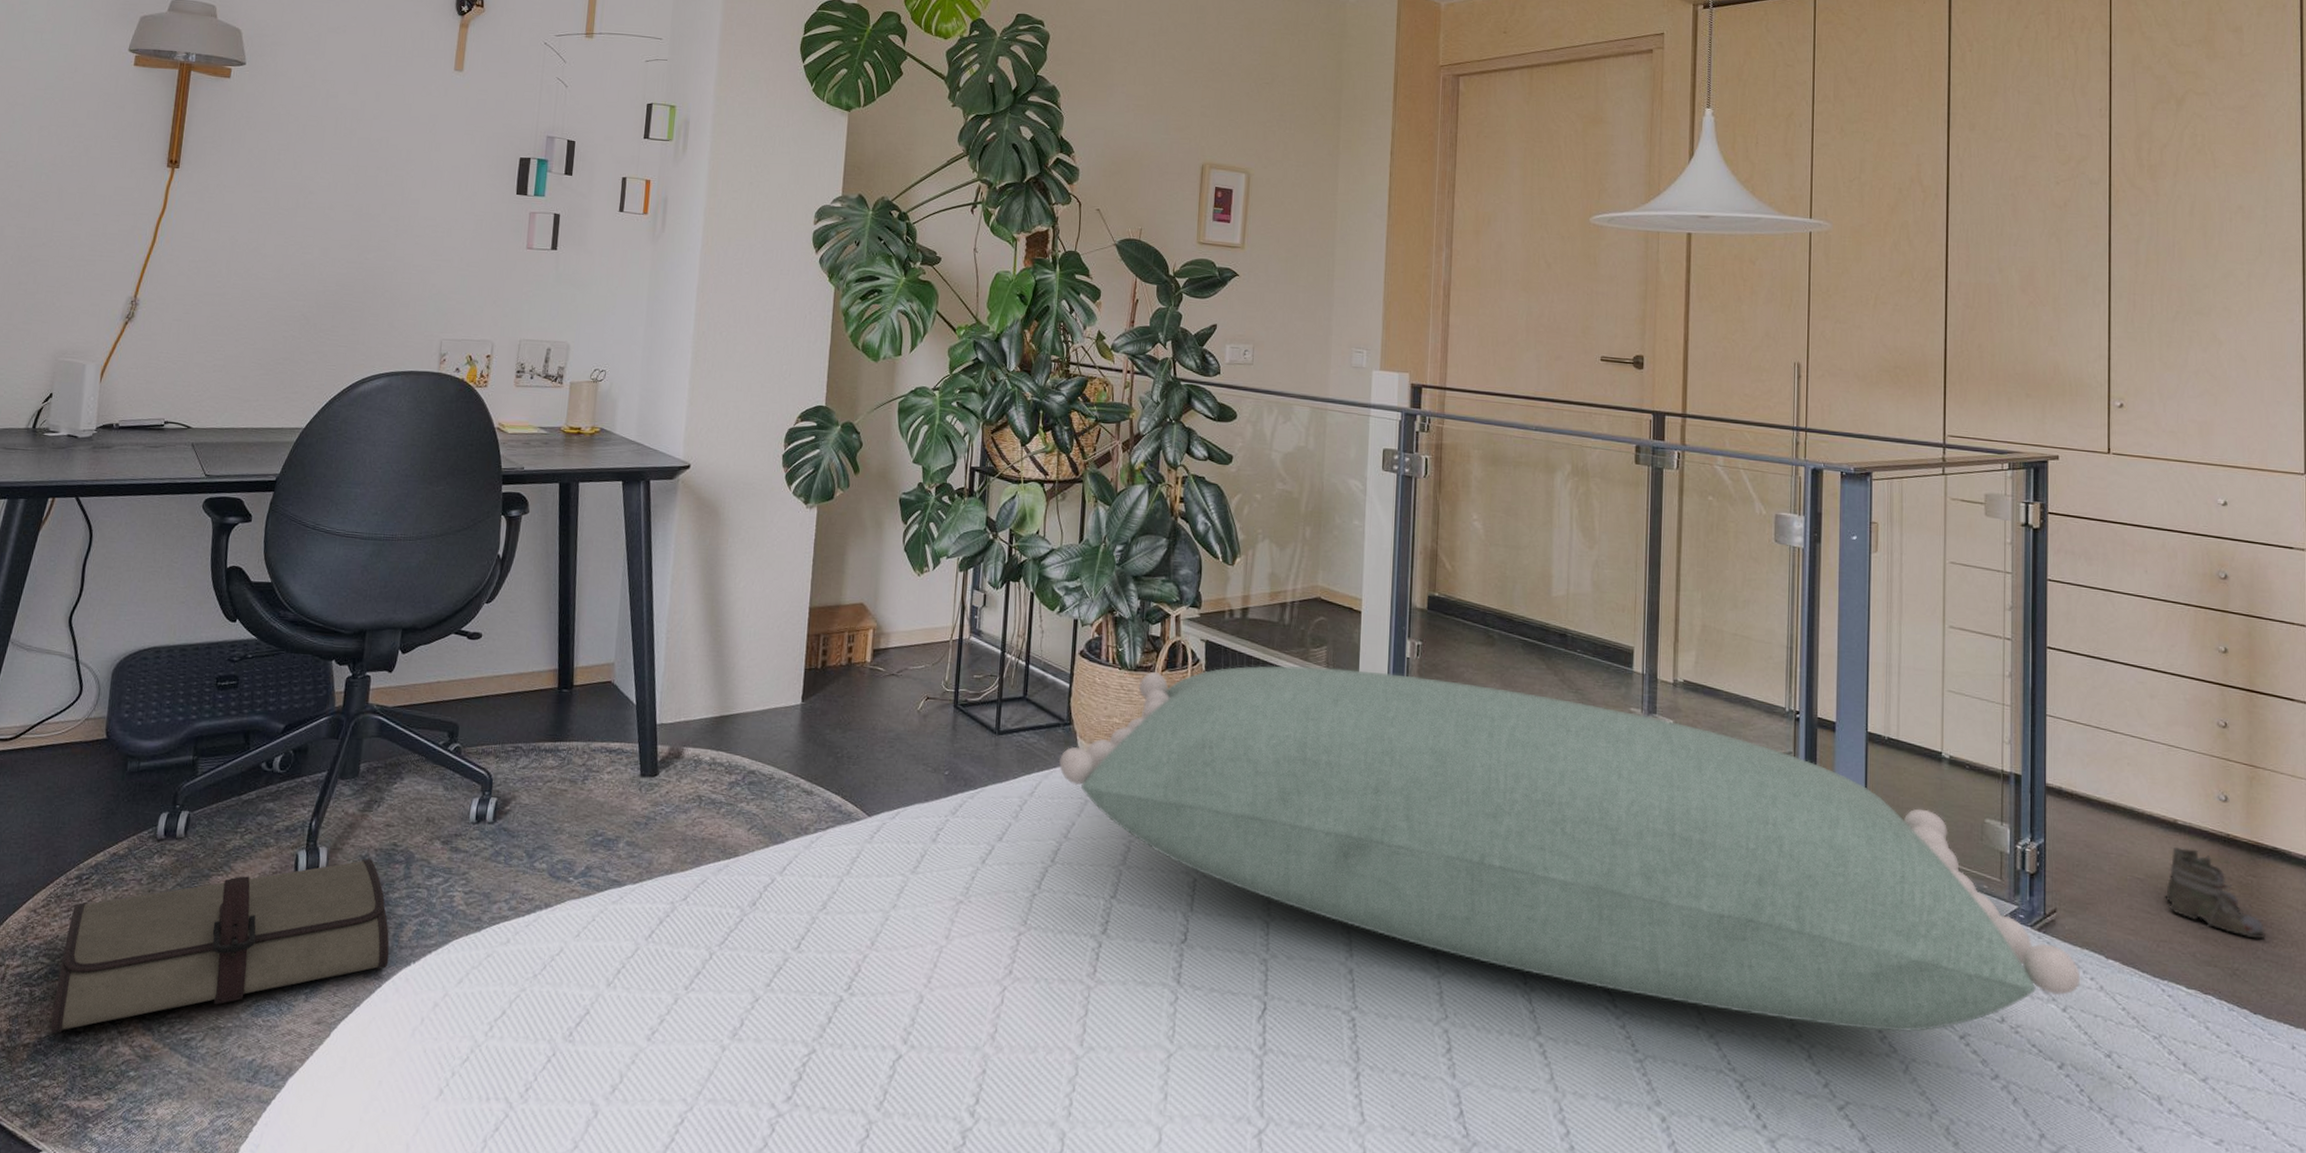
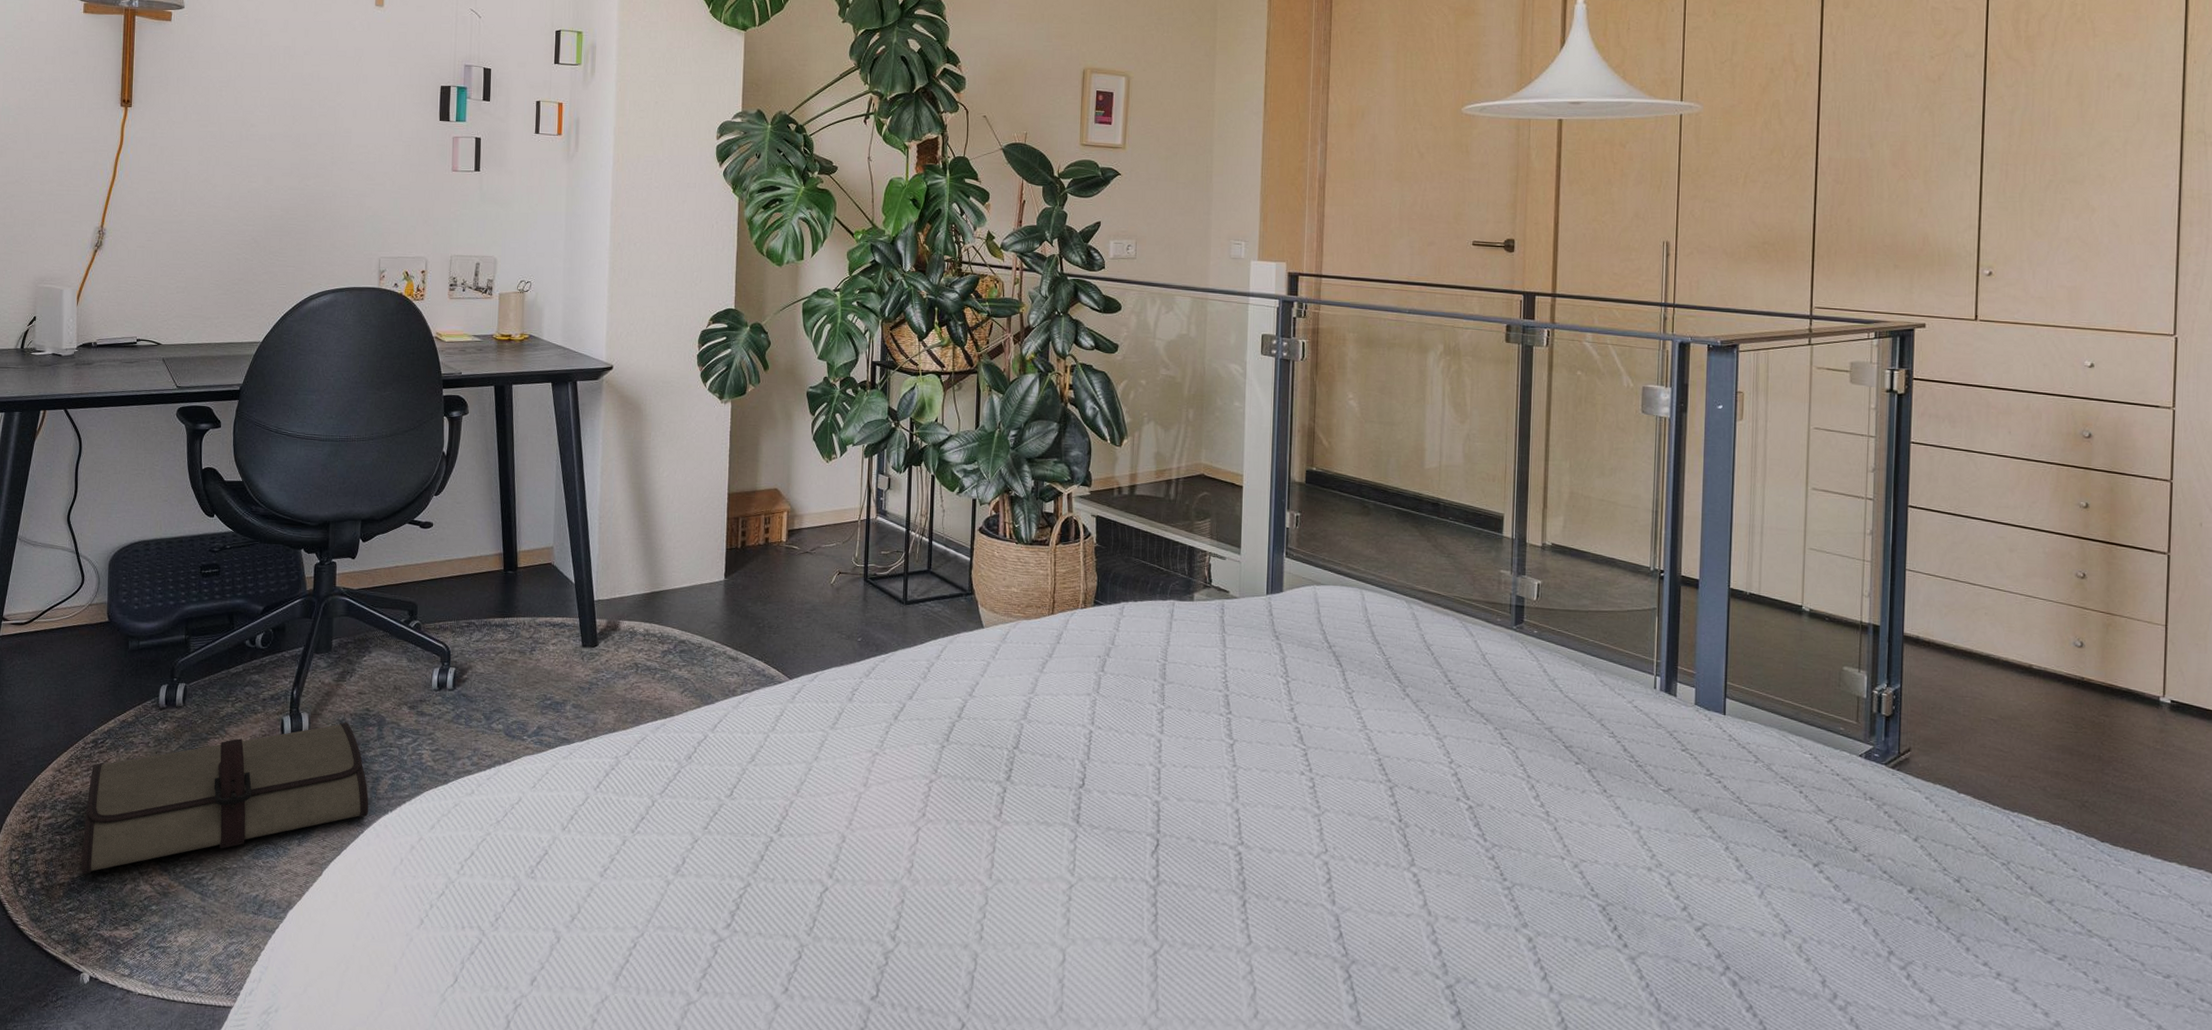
pillow: present [1058,665,2081,1032] -> none [962,537,1933,861]
boots: present [2165,846,2266,939] -> none [2017,689,2116,774]

